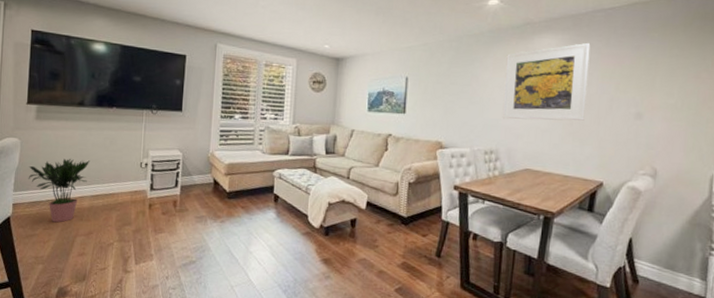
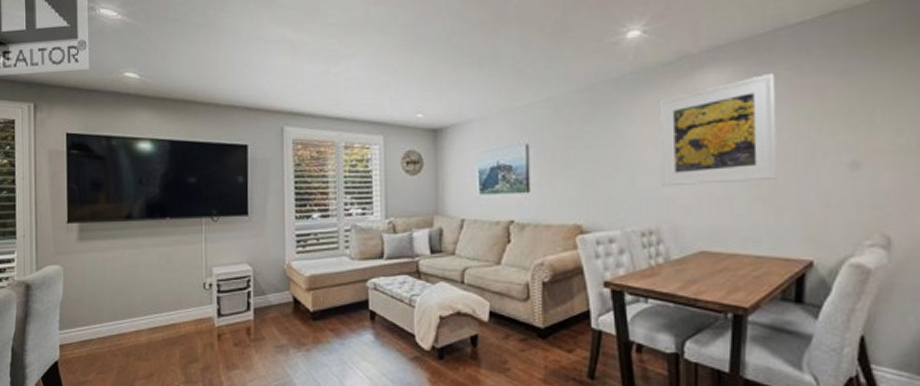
potted plant: present [28,158,90,223] -> none [74,285,145,365]

